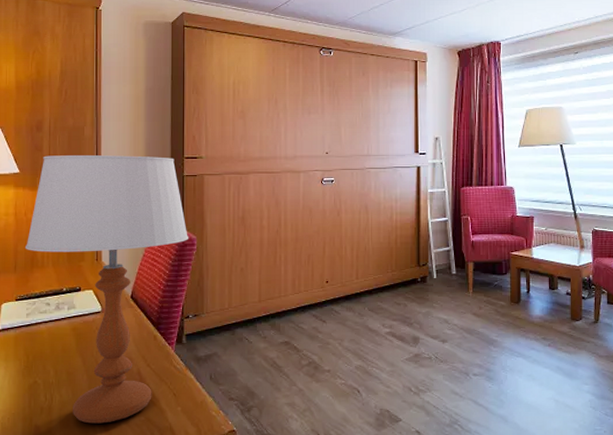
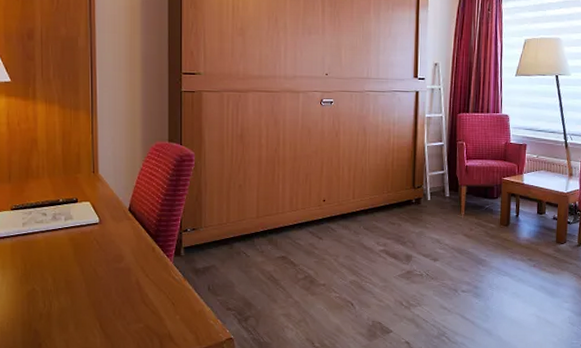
table lamp: present [26,155,189,424] -> none [20,65,187,330]

